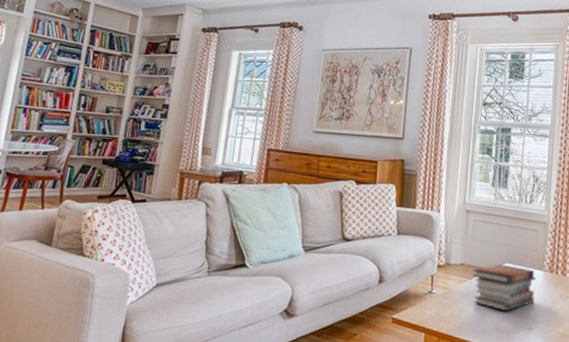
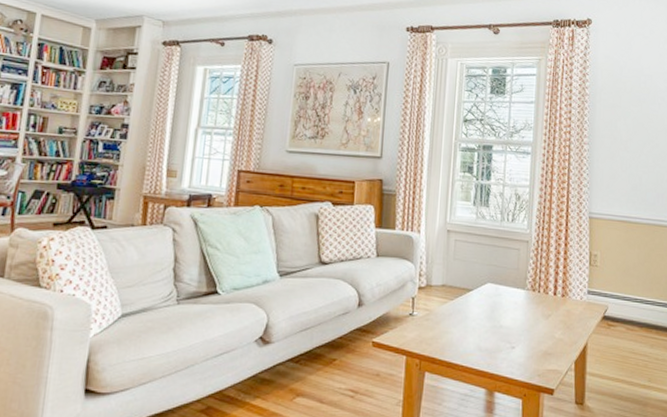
book stack: present [472,264,536,311] -> none [453,284,518,331]

